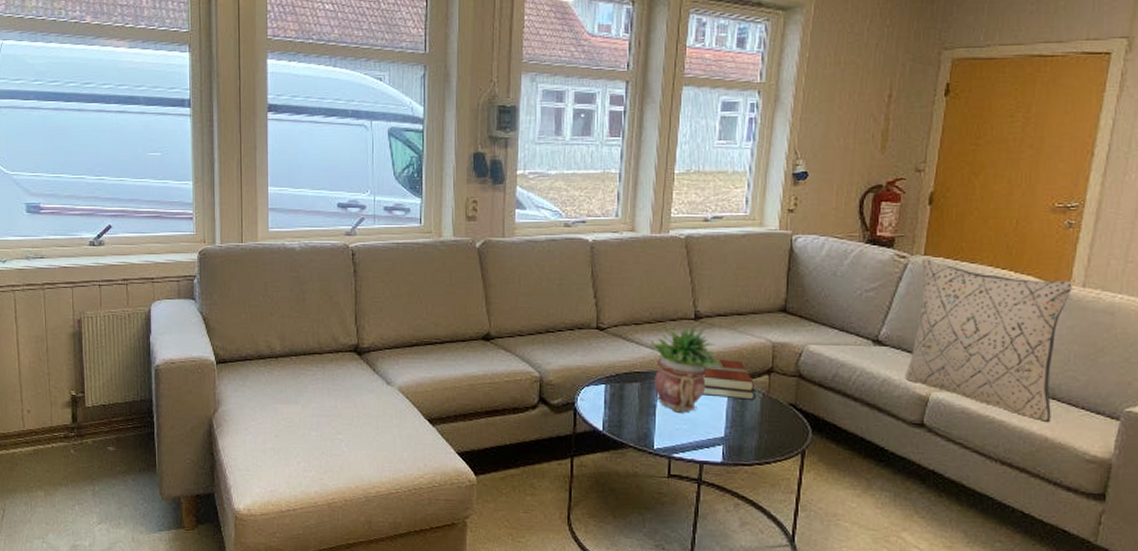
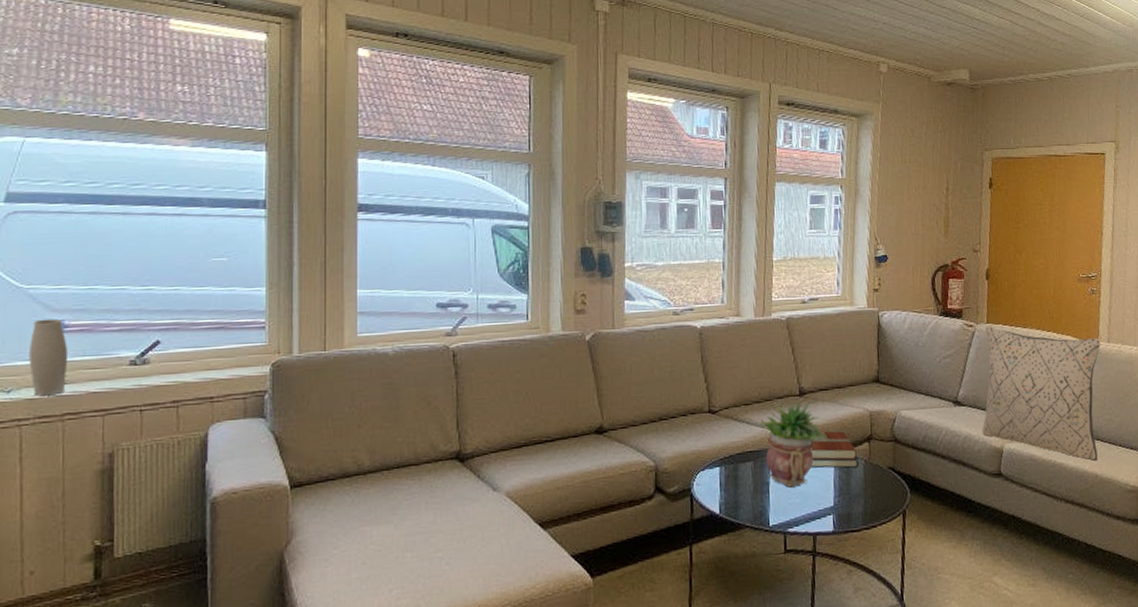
vase: none [16,202,45,267] -> present [29,318,69,397]

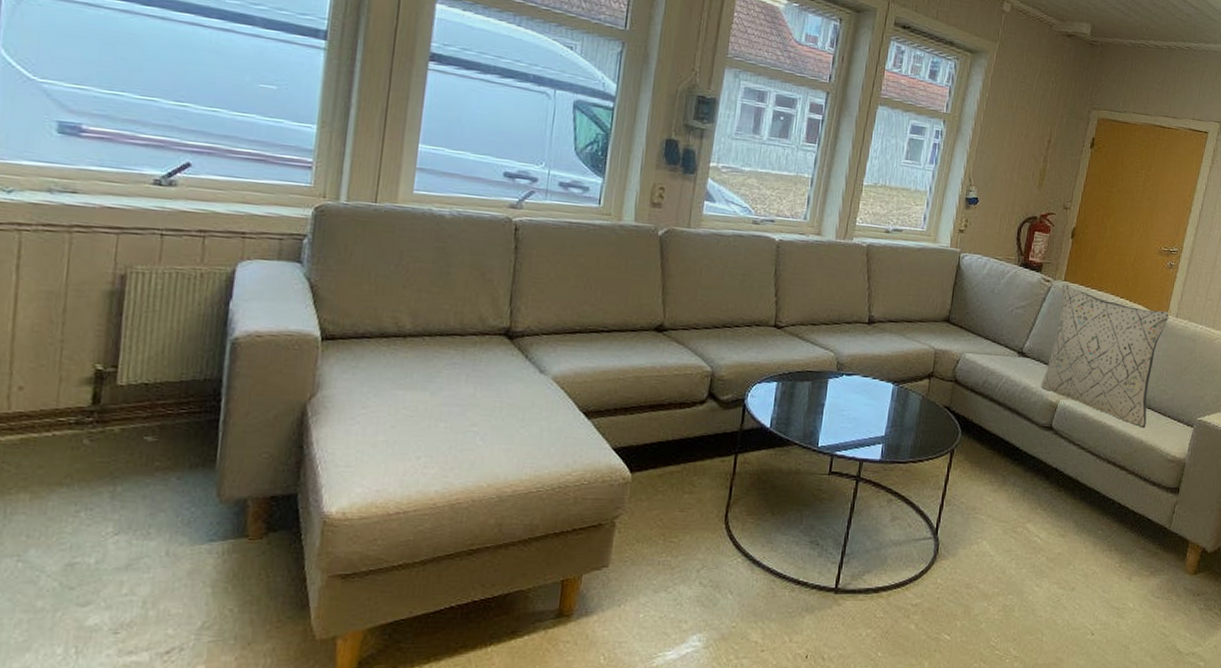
vase: present [29,318,69,397] -> none [36,118,84,204]
potted plant: present [760,401,827,488] -> none [822,326,889,412]
books: present [811,431,859,468] -> none [869,361,916,402]

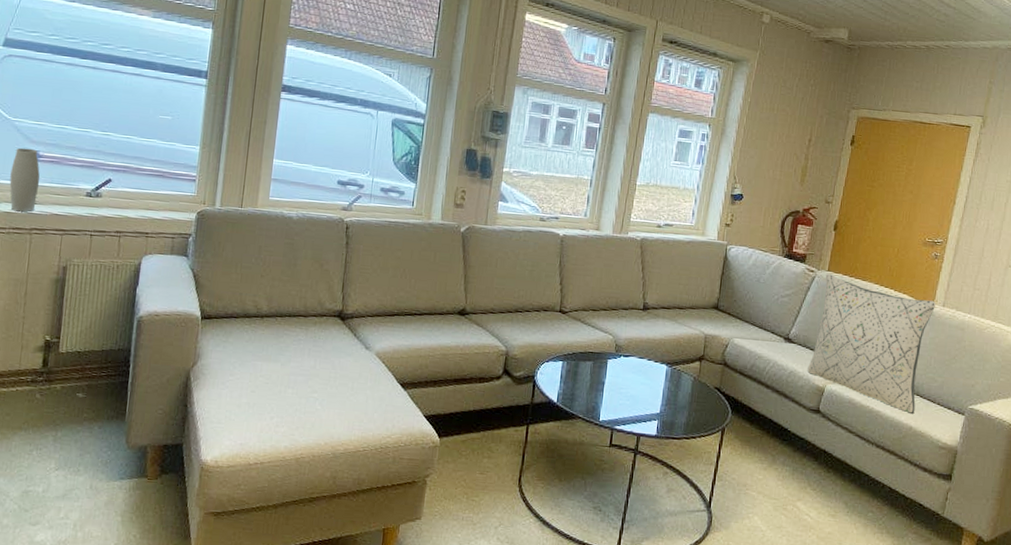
vase: none [36,118,84,204] -> present [9,147,40,212]

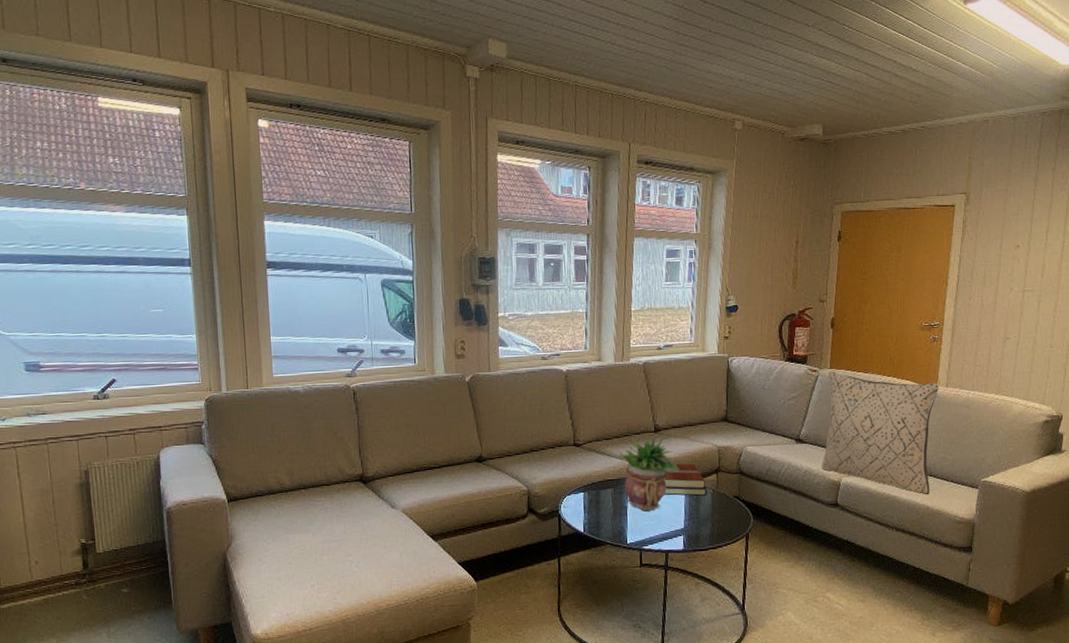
vase: present [9,147,40,212] -> none [15,360,46,424]
potted plant: none [603,312,663,390] -> present [619,437,679,511]
books: none [645,345,688,382] -> present [664,463,707,496]

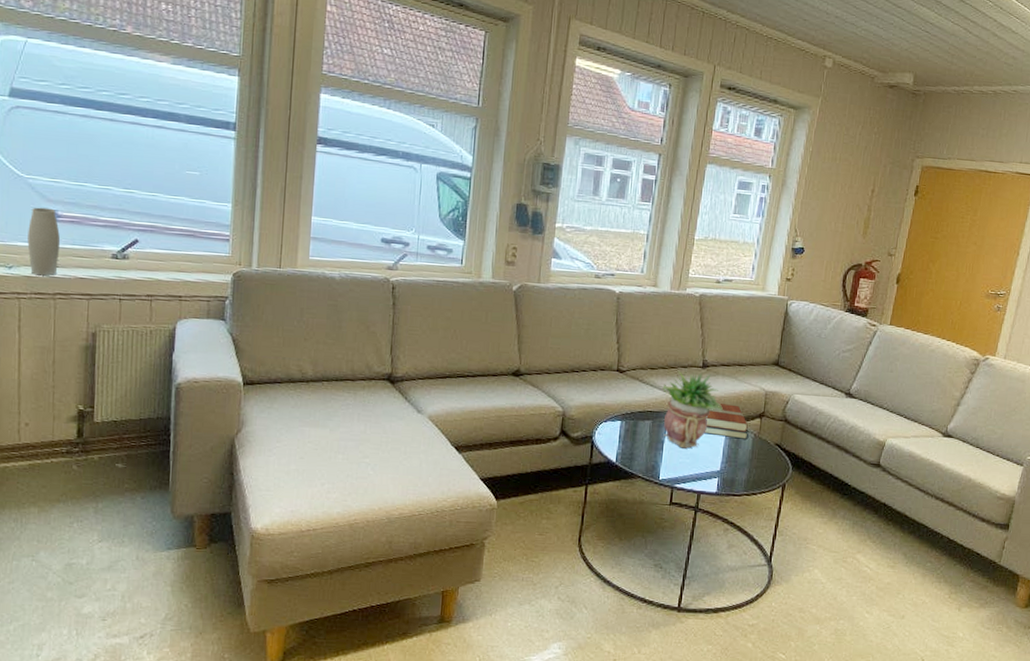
vase: none [15,360,46,424] -> present [27,207,61,276]
pillow: present [821,370,940,494] -> none [868,327,998,466]

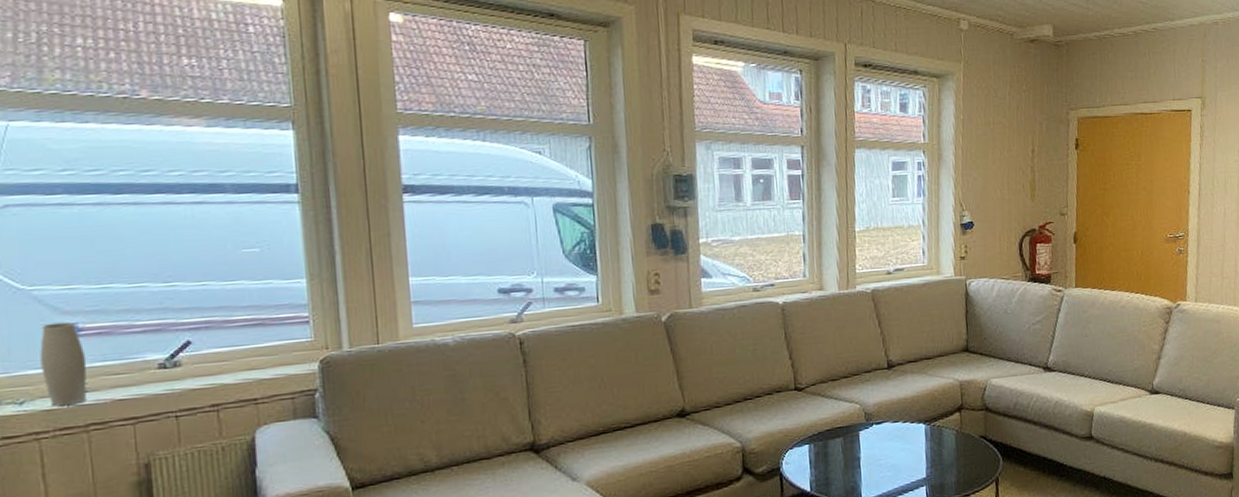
potted plant: present [662,370,723,449] -> none [848,374,918,462]
books: present [705,402,748,439] -> none [901,402,950,441]

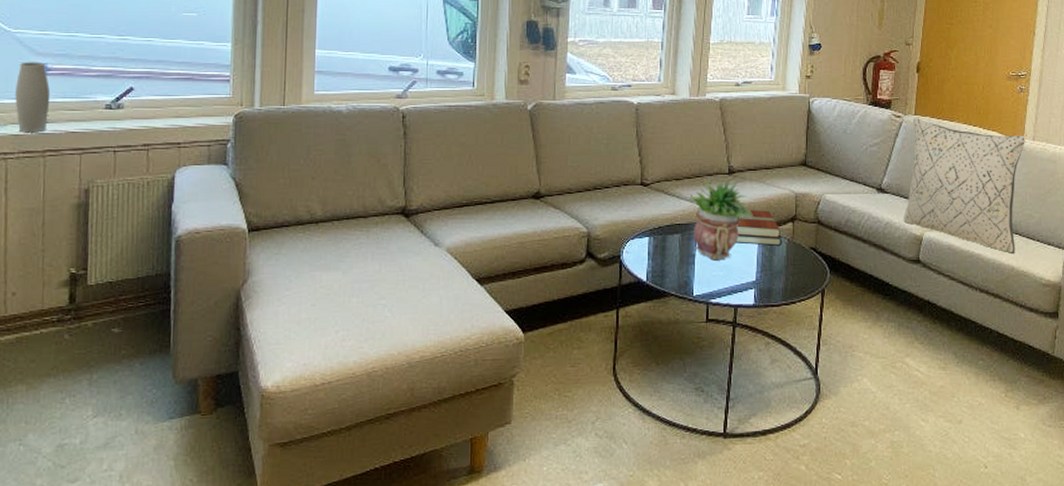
potted plant: none [848,374,918,462] -> present [689,179,753,261]
books: none [901,402,950,441] -> present [737,209,782,246]
pillow: none [1072,289,1189,419] -> present [904,117,1026,253]

